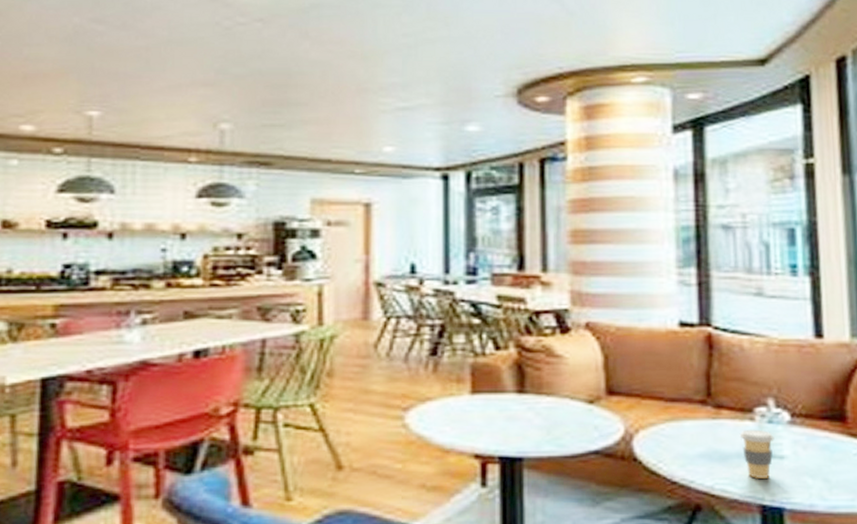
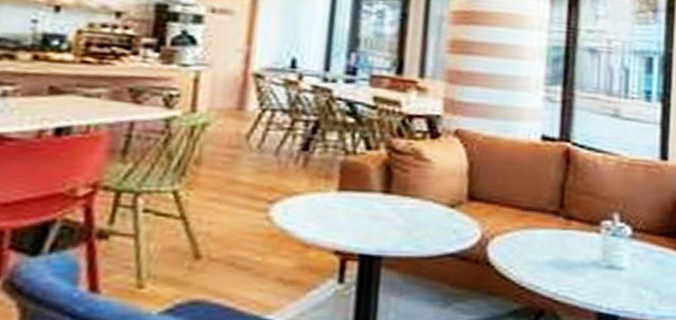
coffee cup: present [739,429,775,480] -> none [585,240,616,289]

